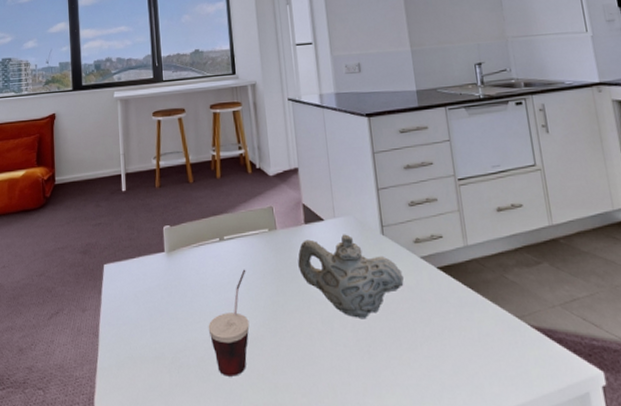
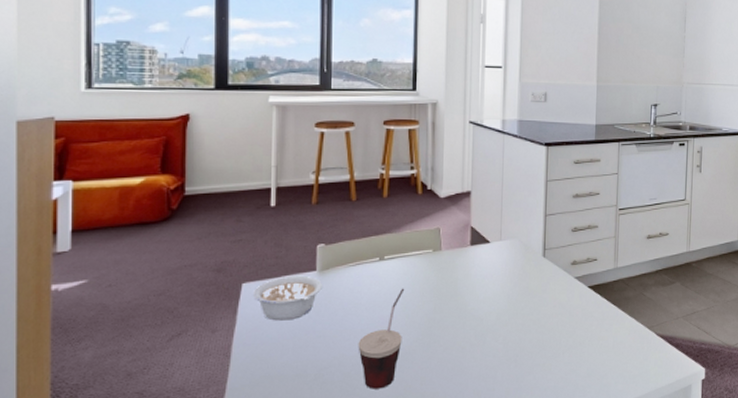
legume: none [112,257,171,301] -> present [252,275,322,321]
teapot: present [298,234,404,320] -> none [459,256,557,333]

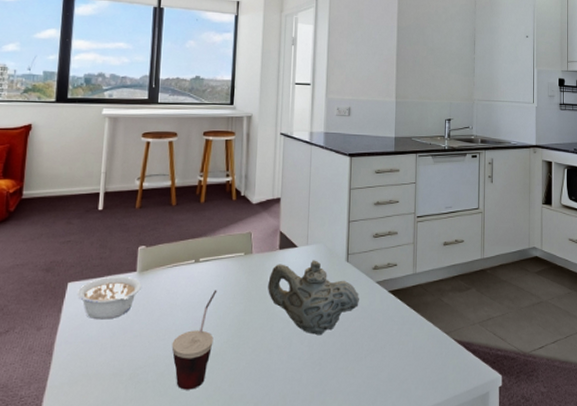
teapot: none [459,256,557,333] -> present [268,260,359,336]

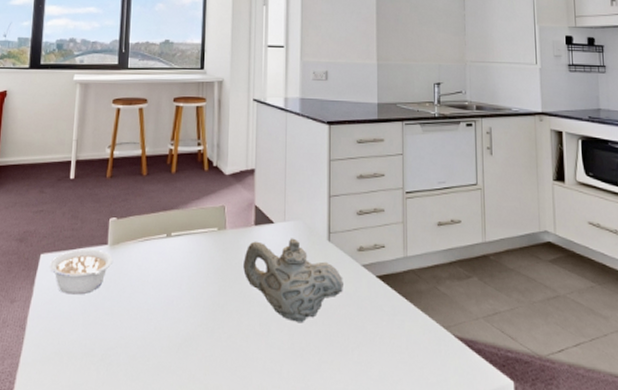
cup: present [171,290,217,390] -> none [144,267,190,376]

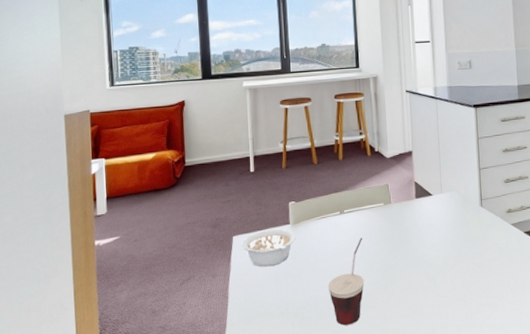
cup: none [144,267,190,376] -> present [328,237,364,325]
teapot: present [243,238,343,323] -> none [408,206,496,275]

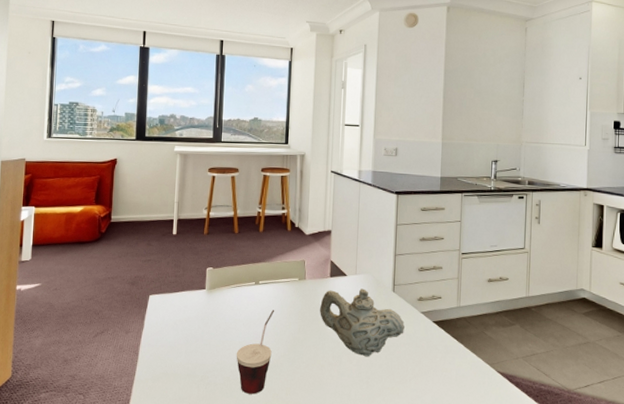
legume: present [241,229,296,267] -> none [156,292,210,329]
teapot: none [408,206,496,275] -> present [320,288,405,357]

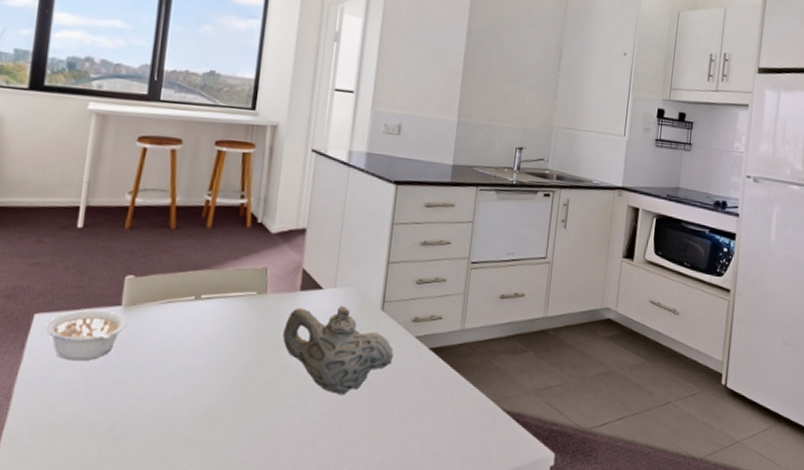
legume: none [156,292,210,329] -> present [45,309,127,361]
cup: present [236,309,275,394] -> none [160,333,221,450]

